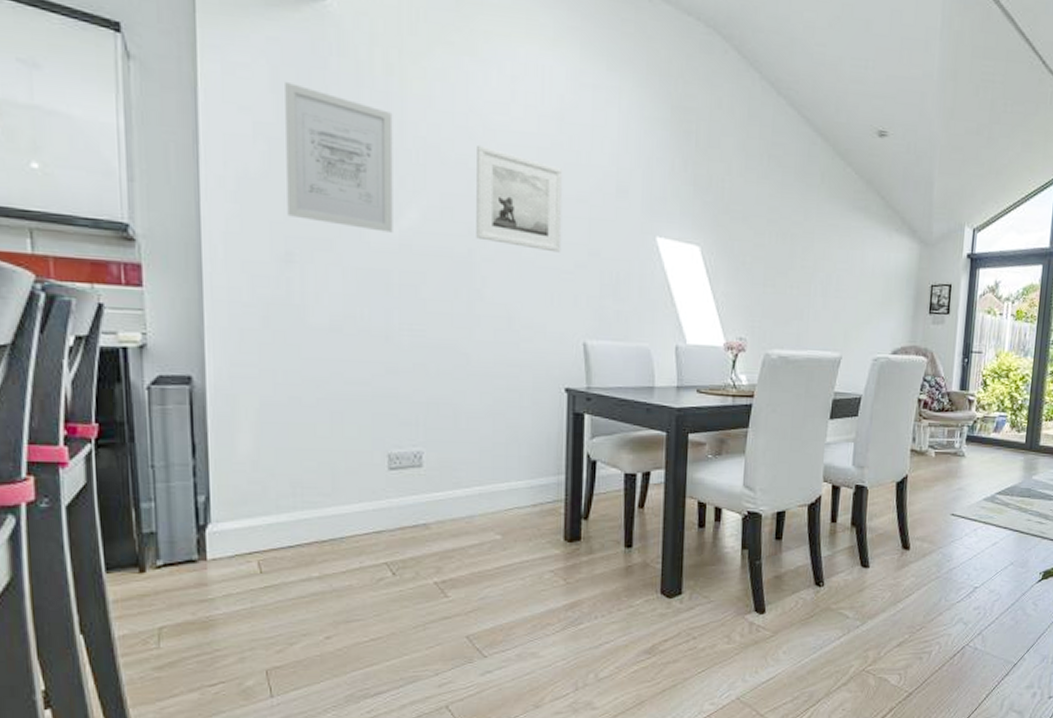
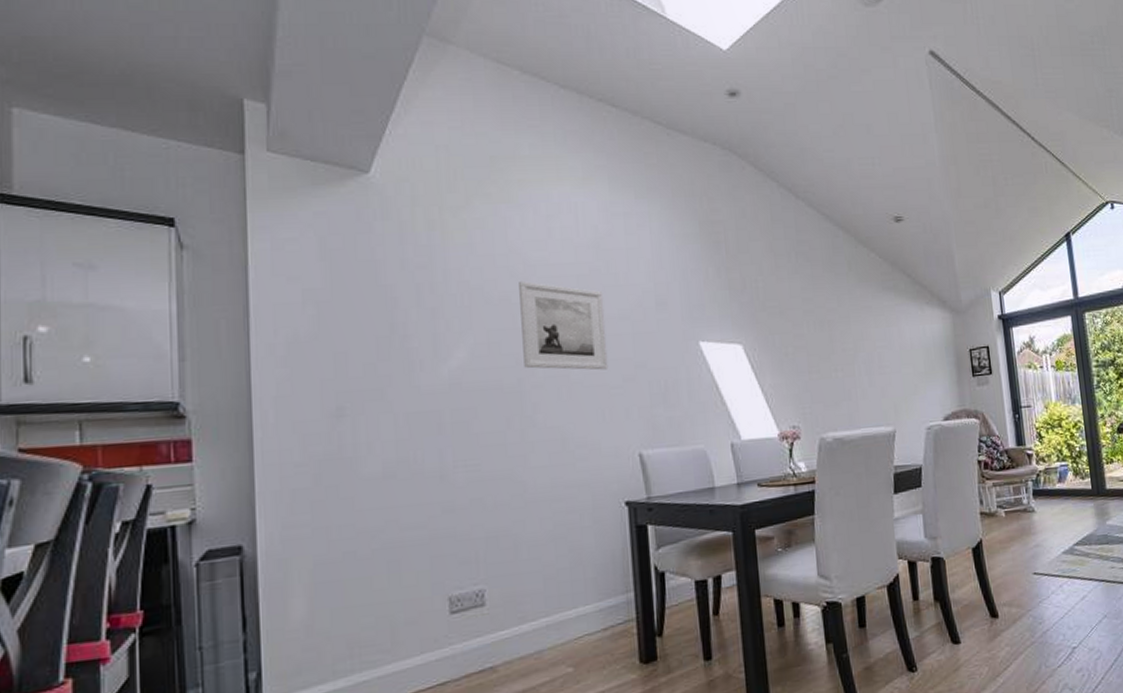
wall art: present [285,82,393,233] -> none [332,250,443,375]

